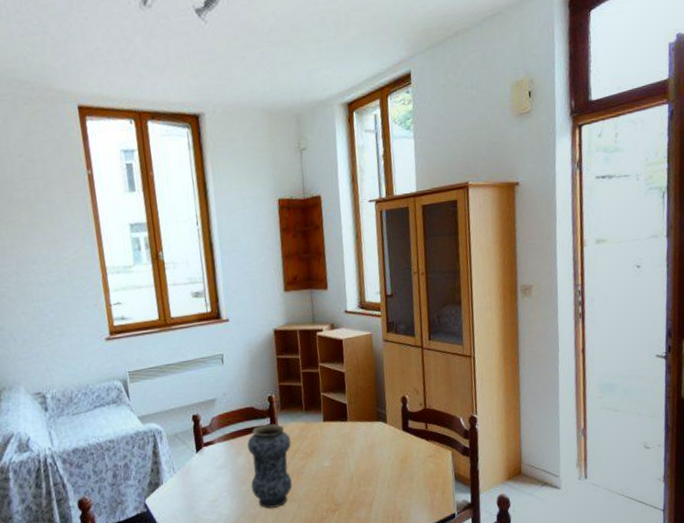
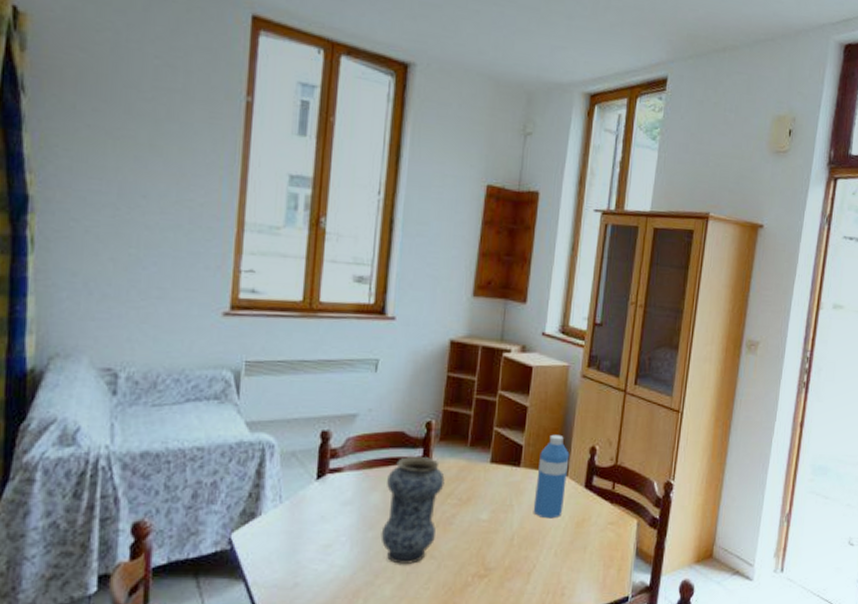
water bottle: none [361,391,388,459] -> present [533,434,570,519]

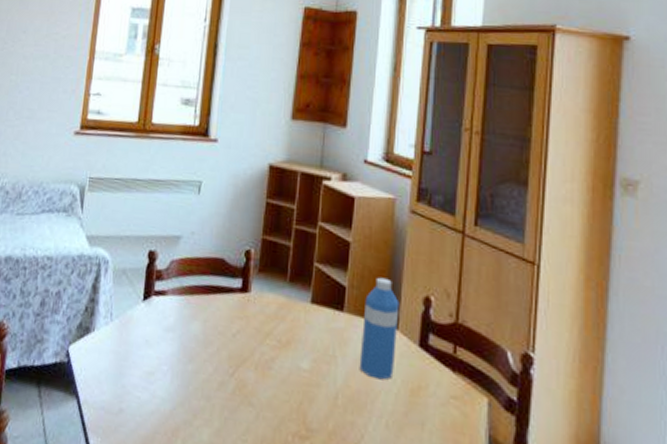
vase: present [380,455,445,564] -> none [200,285,264,409]

